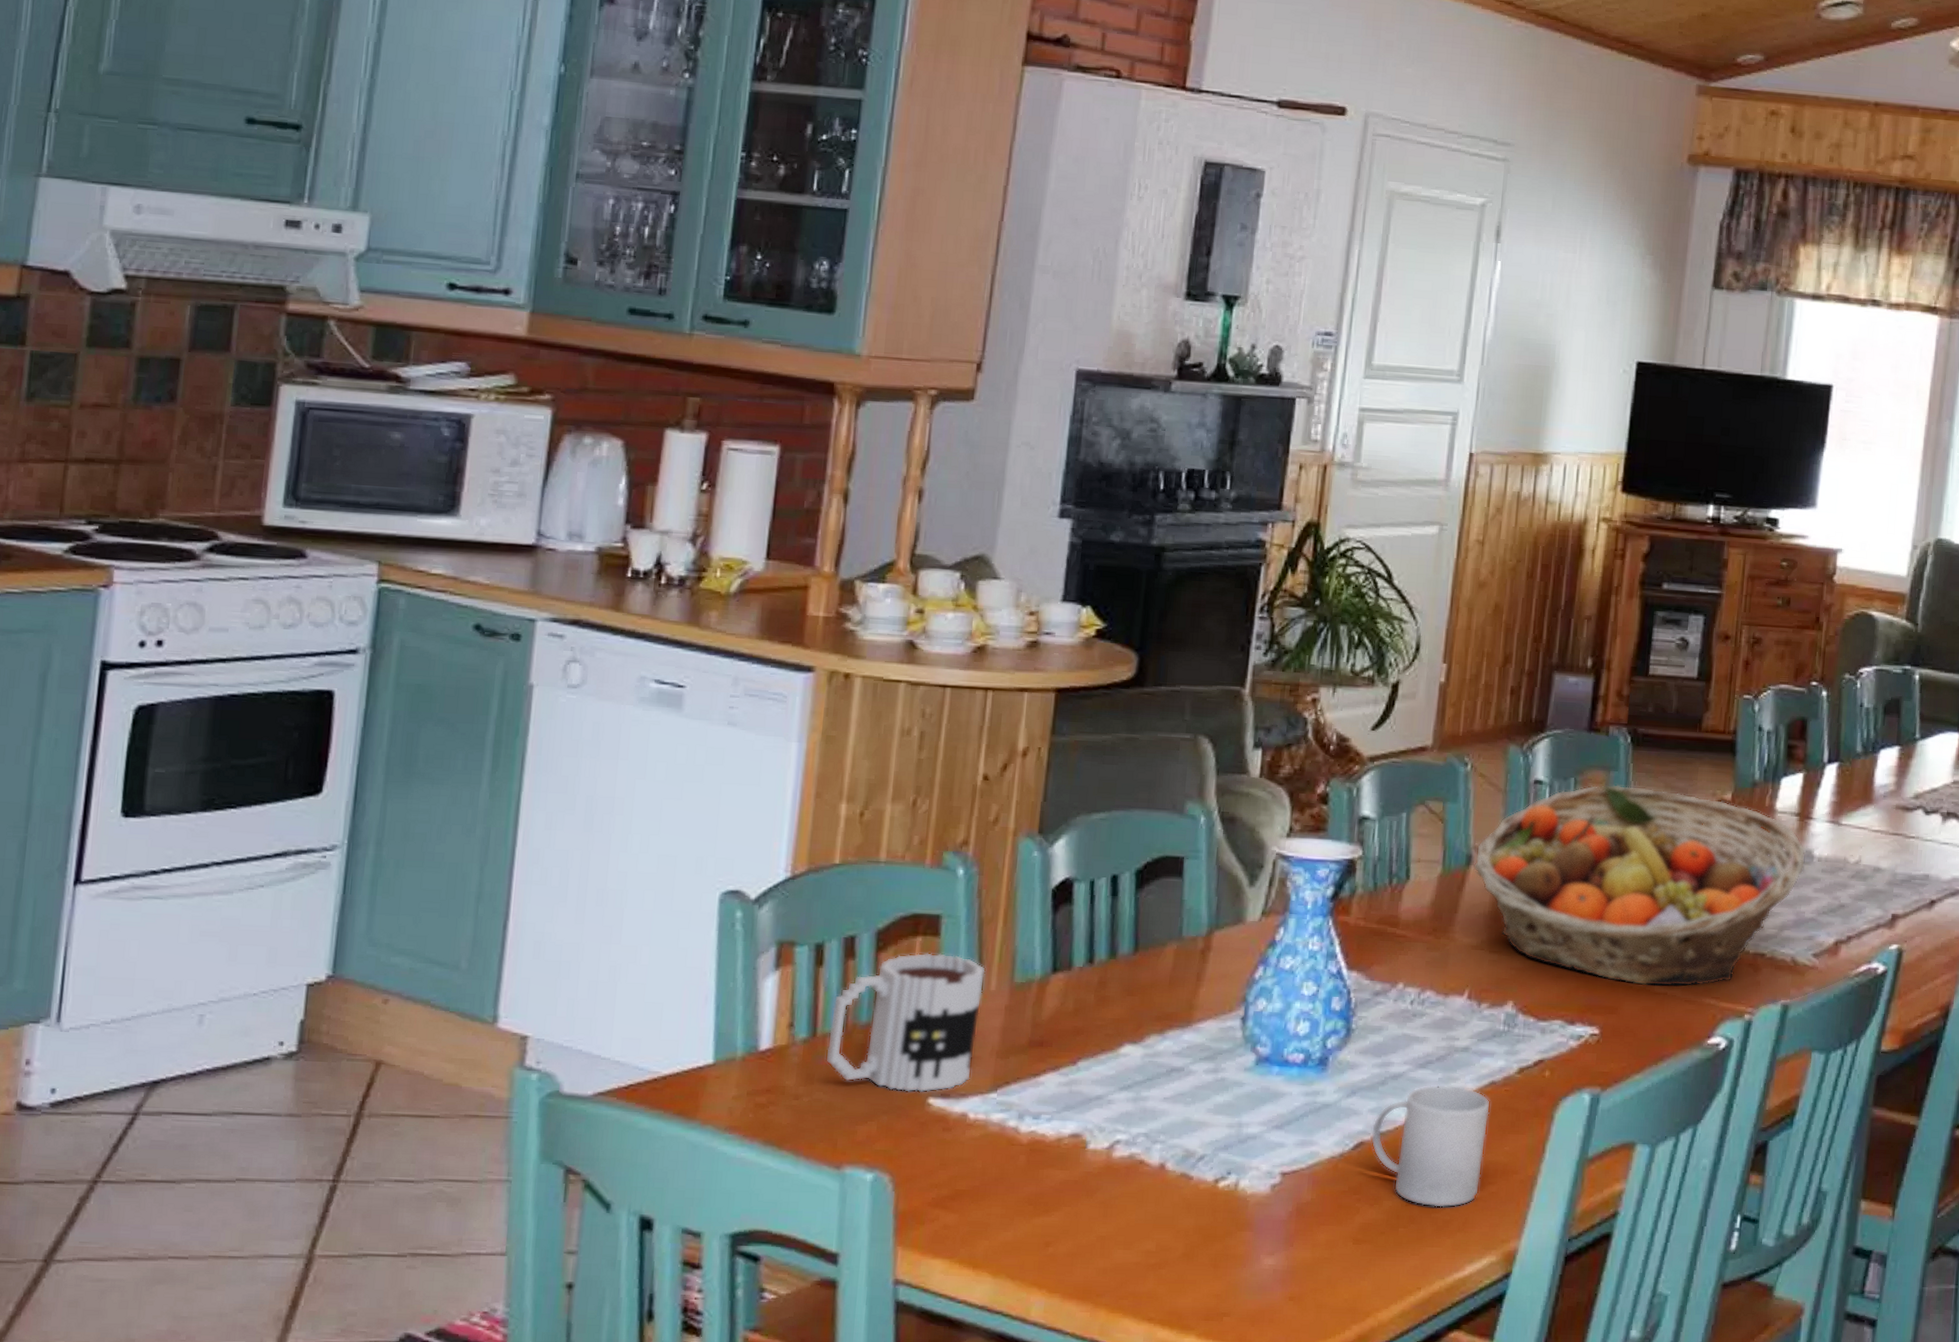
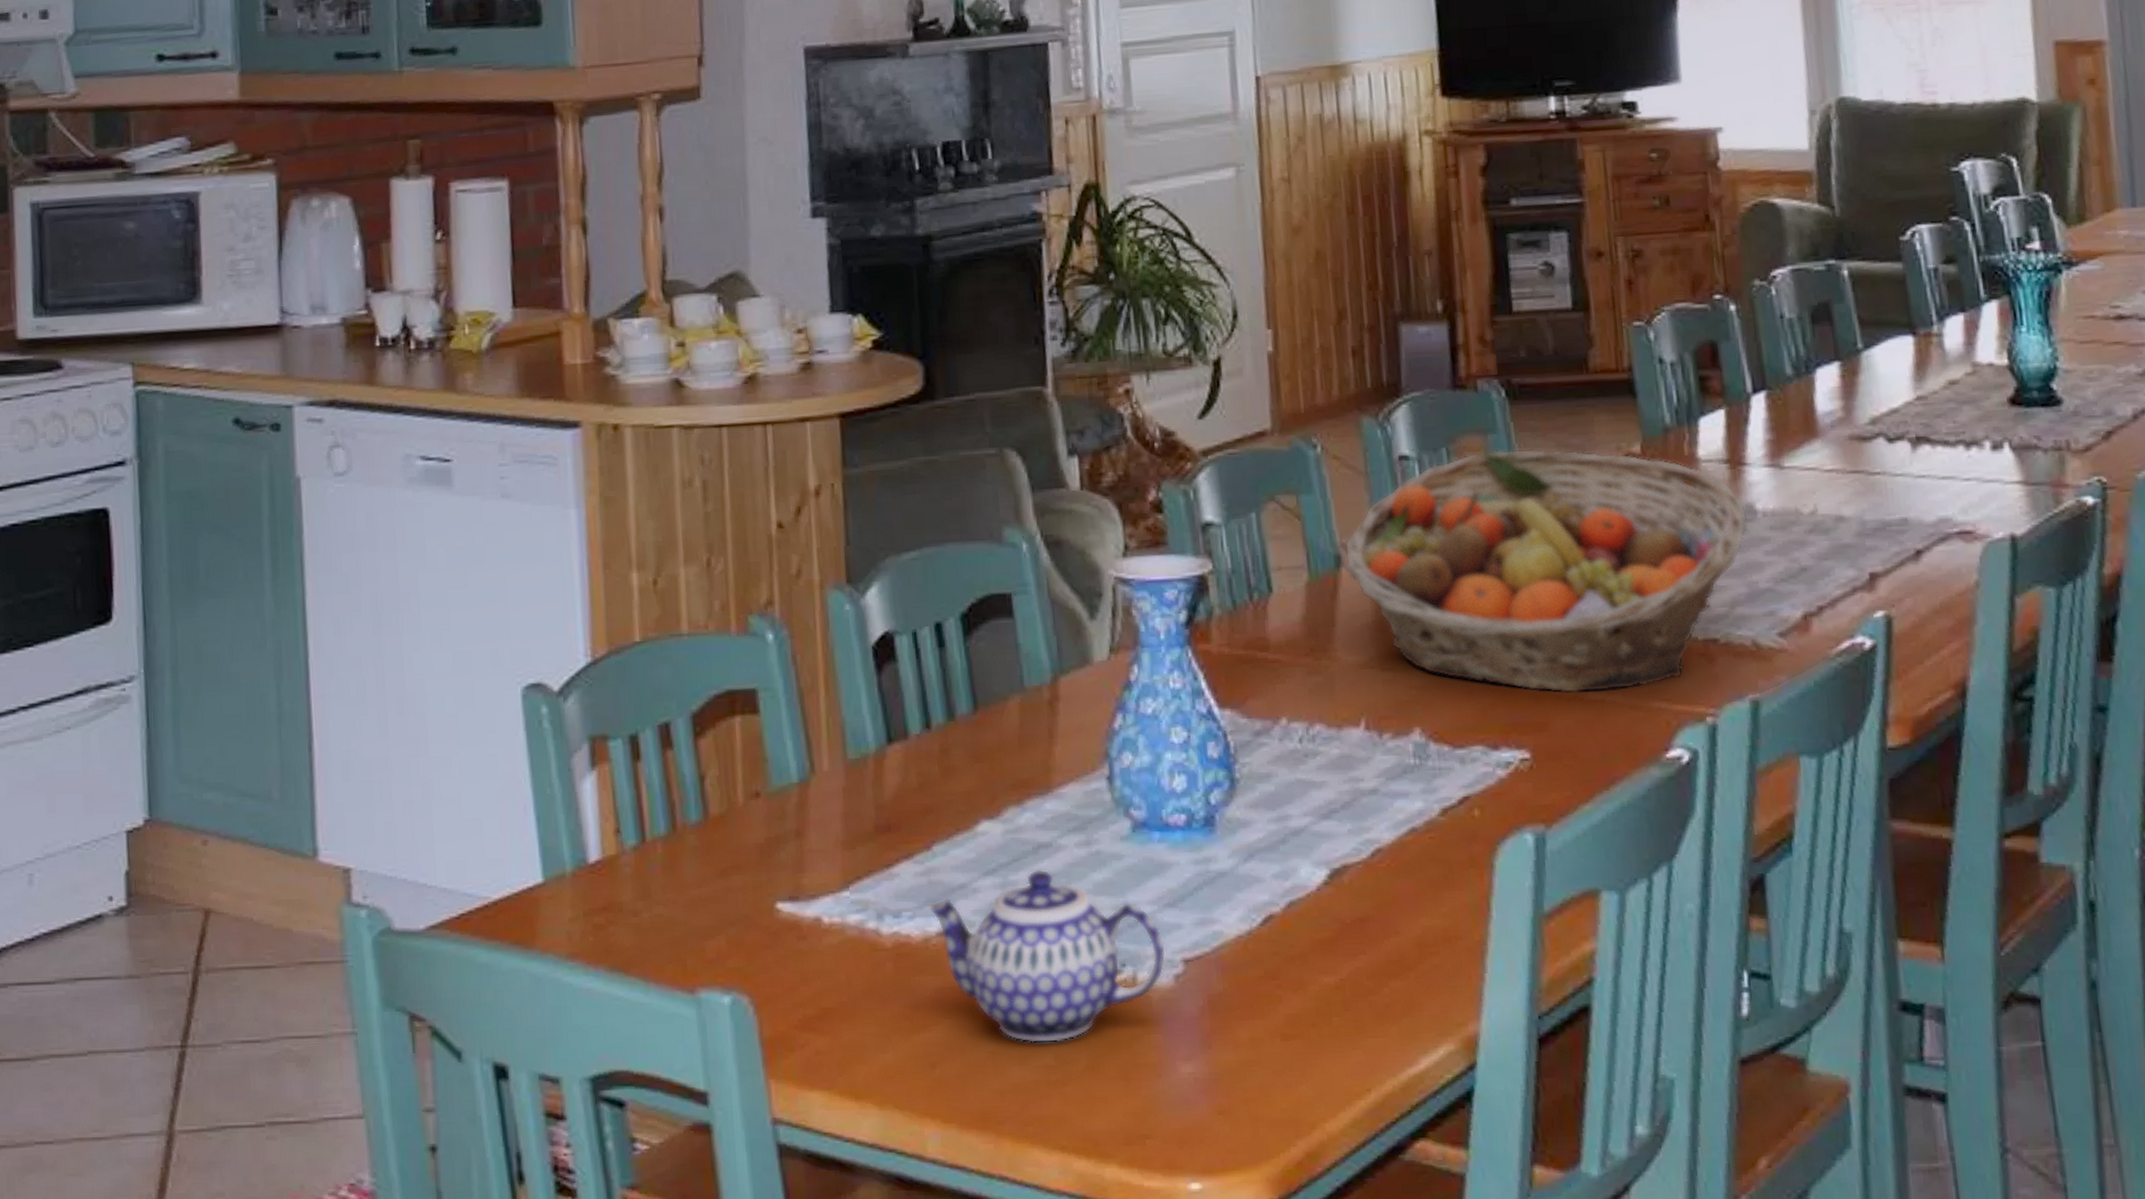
mug: present [826,952,985,1093] -> none [657,733,818,898]
teapot: none [1065,1088,1268,1233] -> present [928,869,1166,1044]
mug: present [1370,1084,1491,1208] -> none [1279,836,1420,989]

